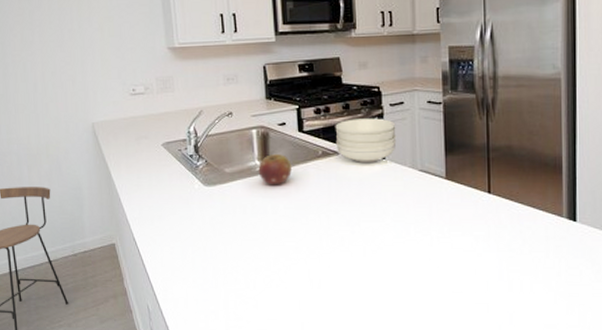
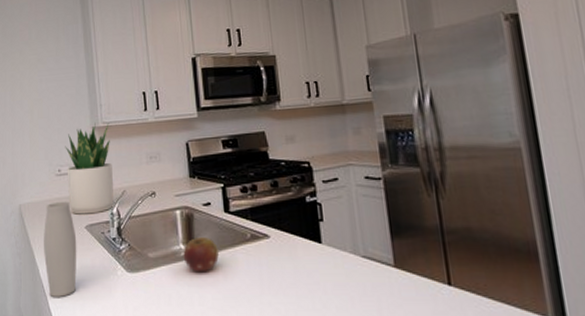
vase: none [119,120,154,210] -> present [44,201,77,298]
planter: none [139,43,191,133] -> present [65,122,114,215]
bowl: present [335,118,397,163] -> none [263,196,333,247]

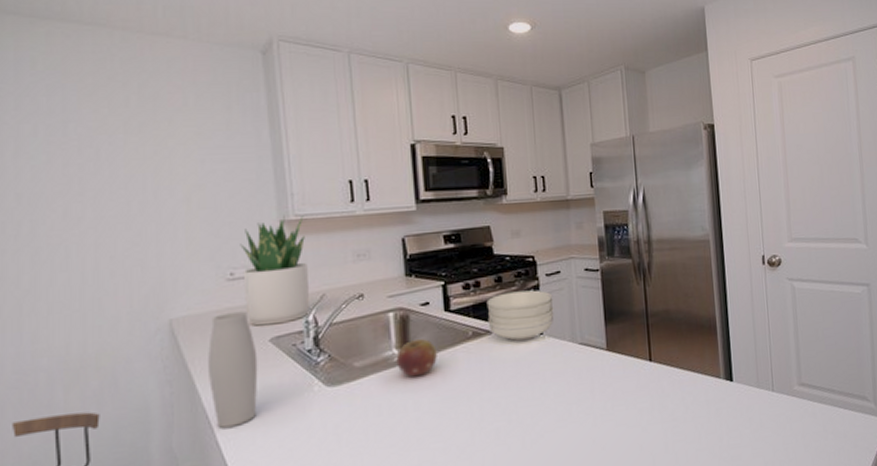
bowl: none [263,196,333,247] -> present [486,290,554,341]

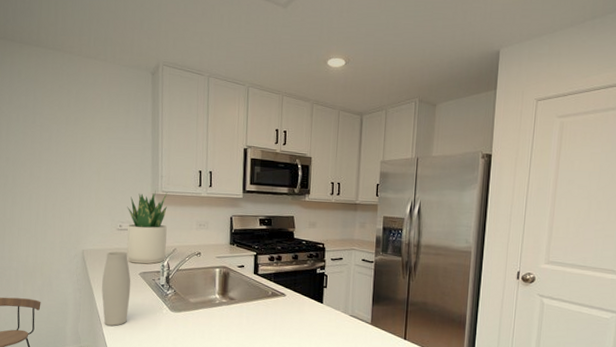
fruit: present [396,339,437,377] -> none [217,291,245,317]
bowl: present [486,290,554,341] -> none [283,268,335,305]

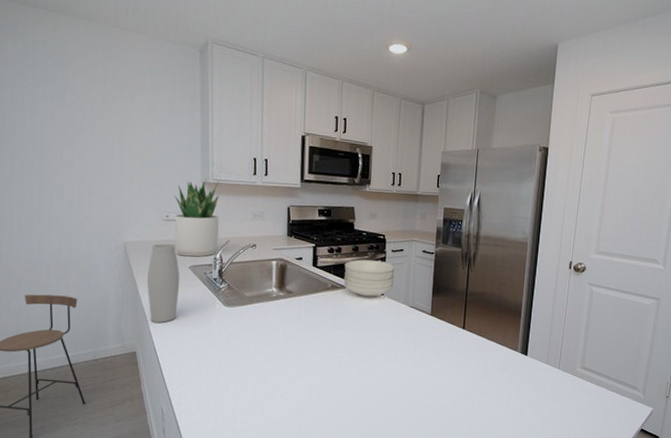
bowl: none [283,268,335,305] -> present [343,259,395,297]

